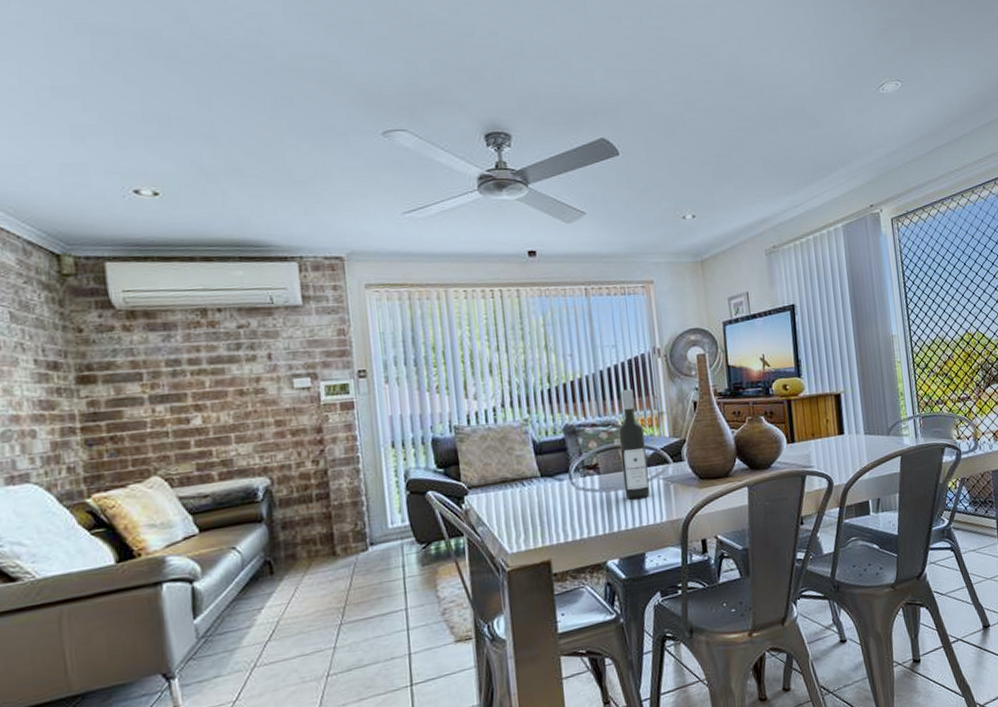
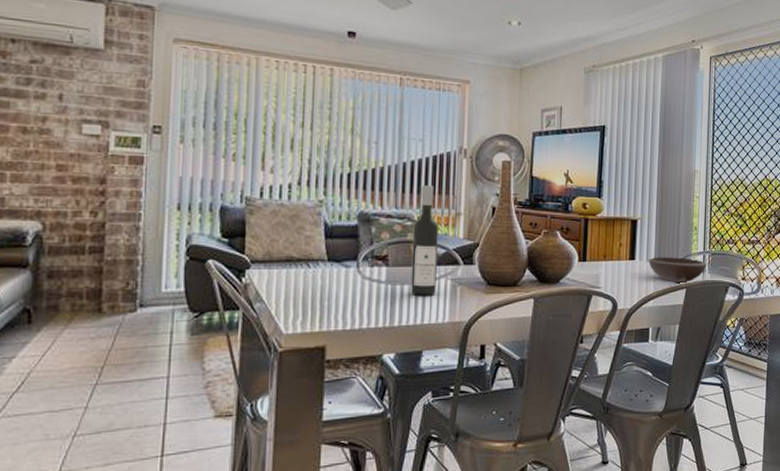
bowl: none [858,424,918,452] -> present [649,257,707,283]

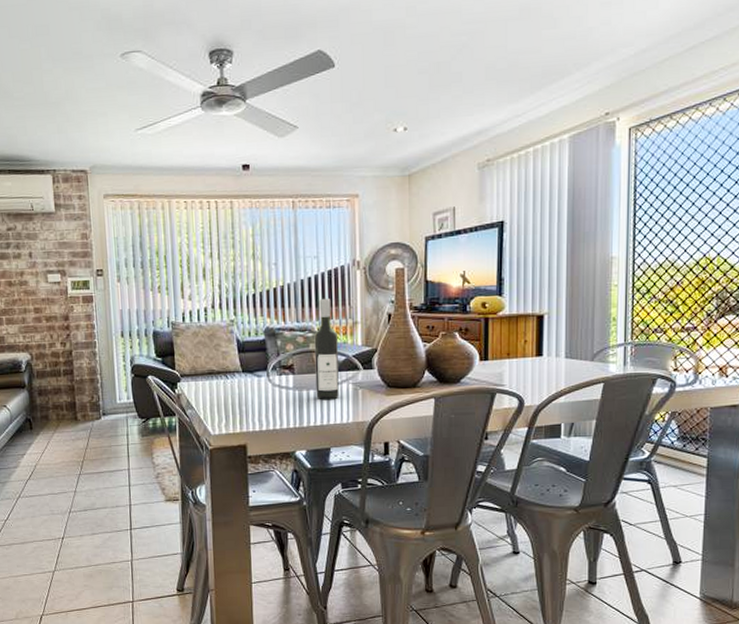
bowl: present [649,257,707,283] -> none [558,351,628,377]

